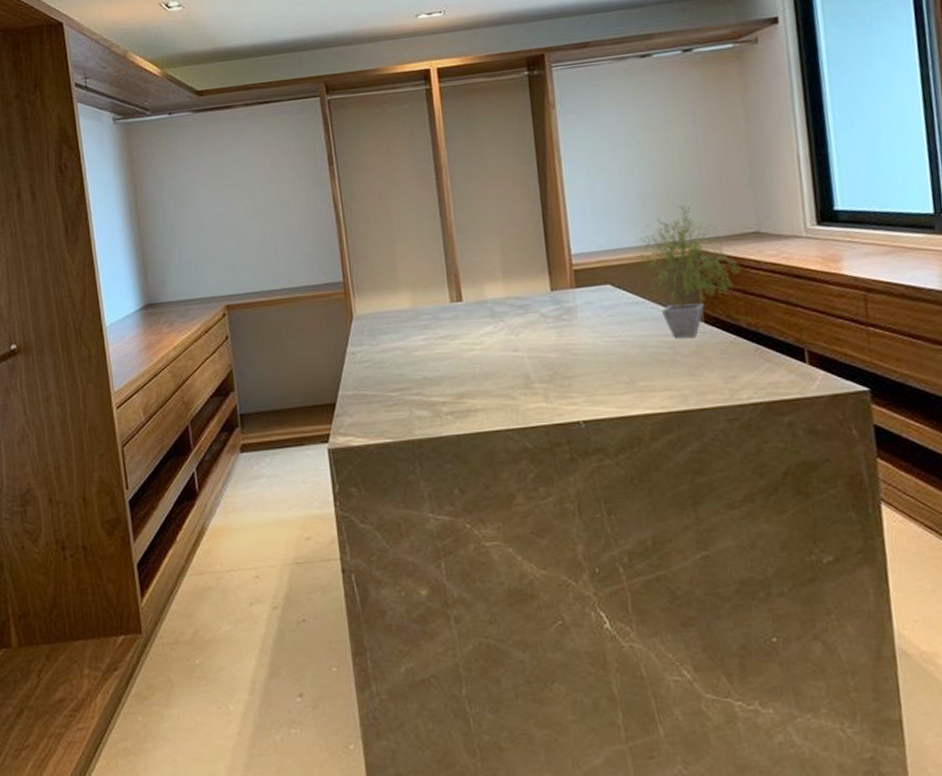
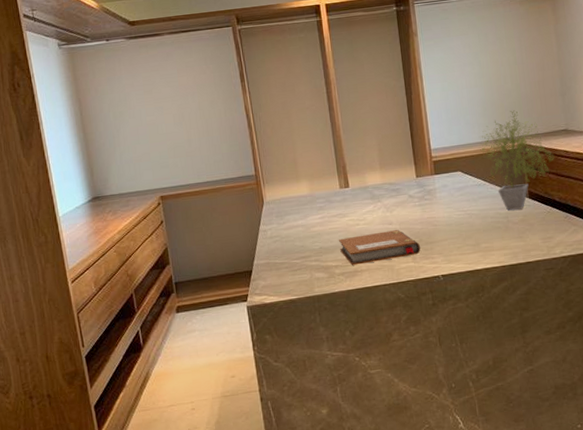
notebook: none [446,358,555,403] -> present [338,230,421,266]

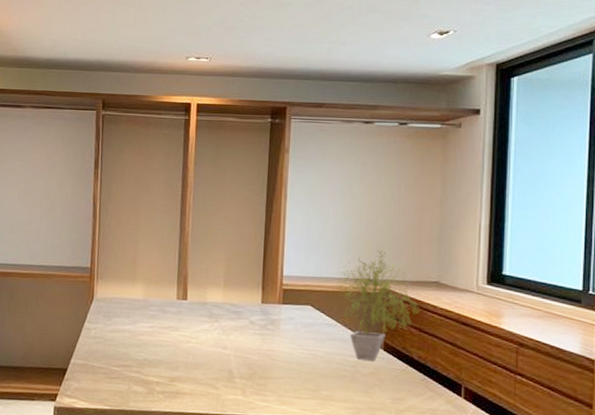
notebook: present [338,230,421,266] -> none [164,353,253,388]

